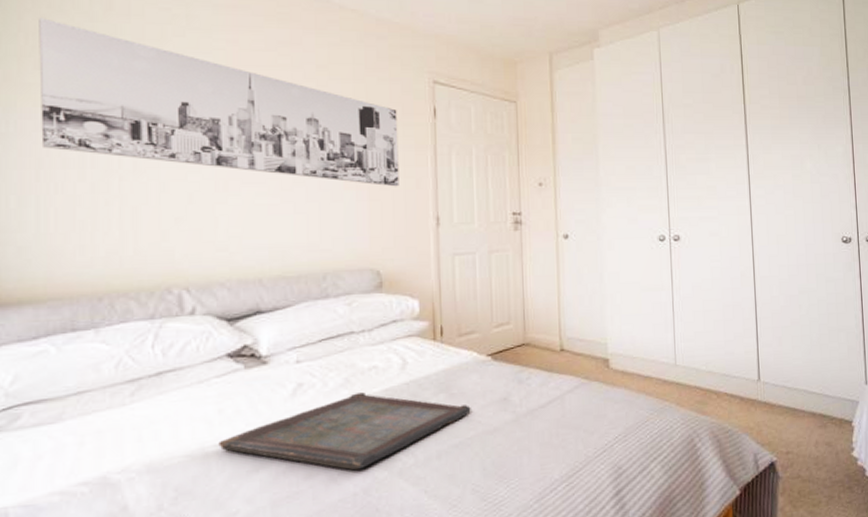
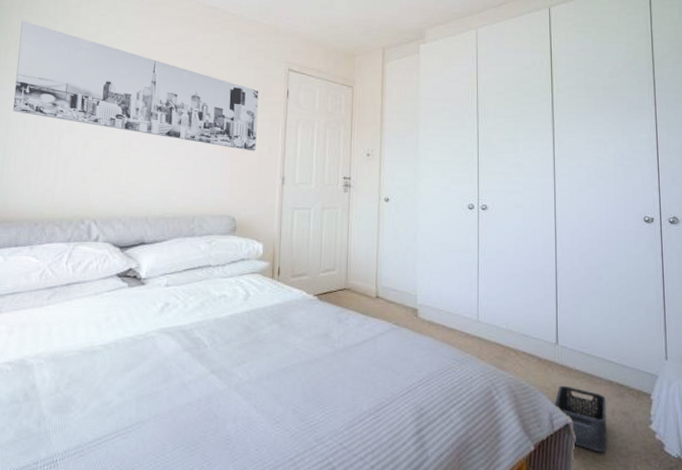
serving tray: present [218,392,471,471] -> none [103,316,297,380]
storage bin: none [758,423,812,487] -> present [554,385,607,453]

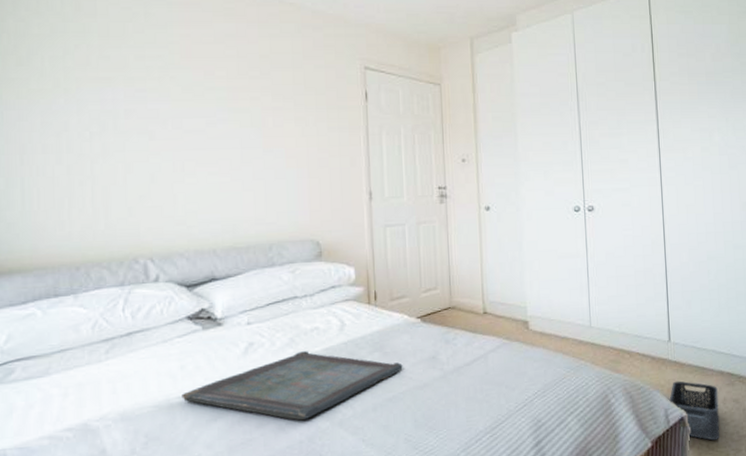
wall art: present [12,21,259,152] -> none [19,20,335,165]
serving tray: none [103,316,297,380] -> present [181,351,403,421]

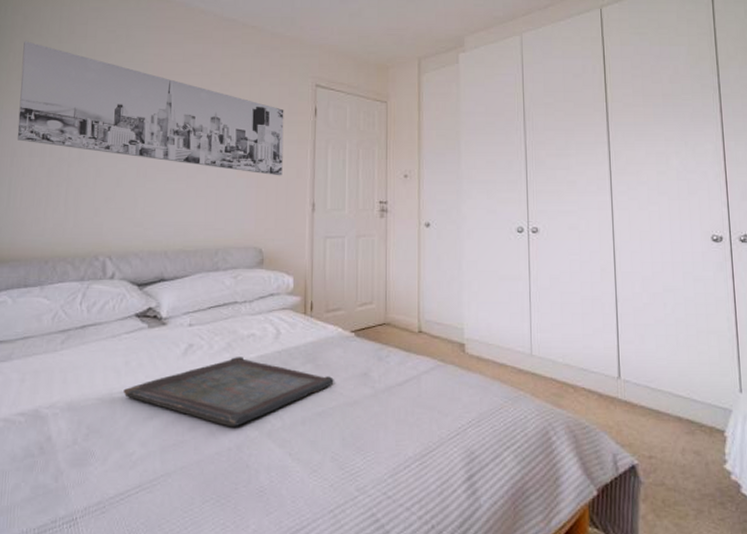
wall art: none [19,20,335,165] -> present [17,41,284,176]
storage bin: present [669,380,720,441] -> none [618,423,678,496]

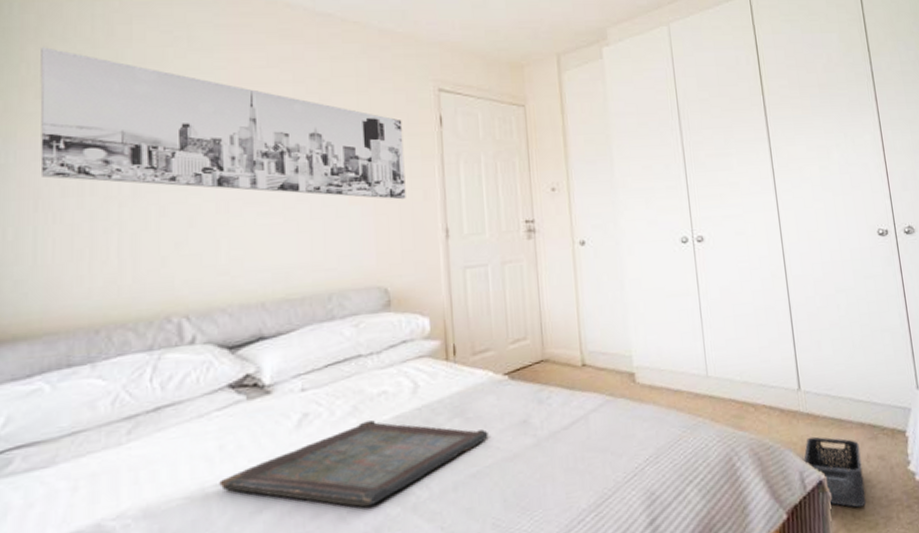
storage bin: none [618,423,678,496] -> present [804,436,867,508]

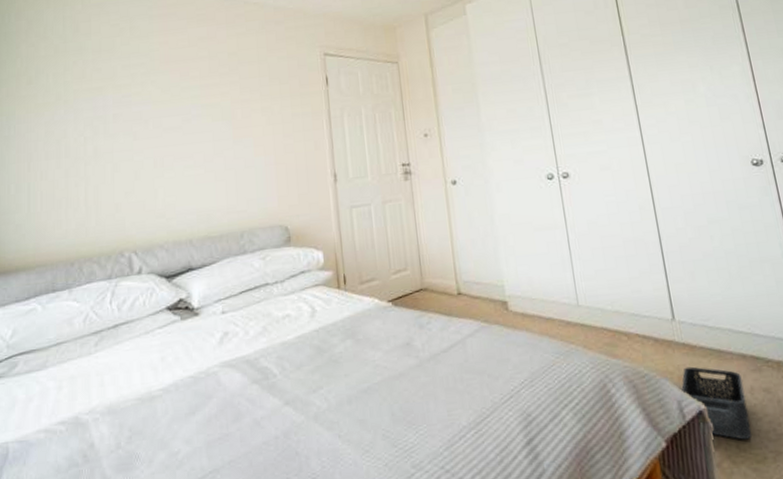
wall art: present [40,47,406,200] -> none [30,45,300,151]
serving tray: present [219,420,488,507] -> none [162,340,377,414]

